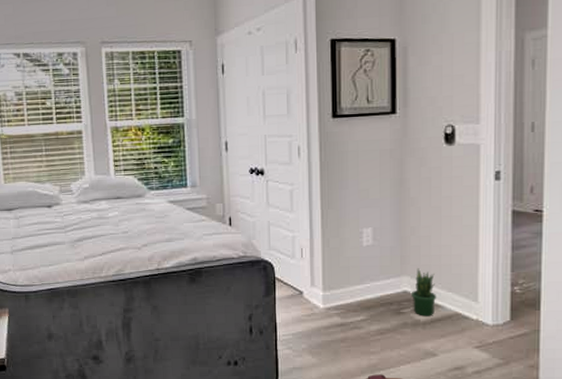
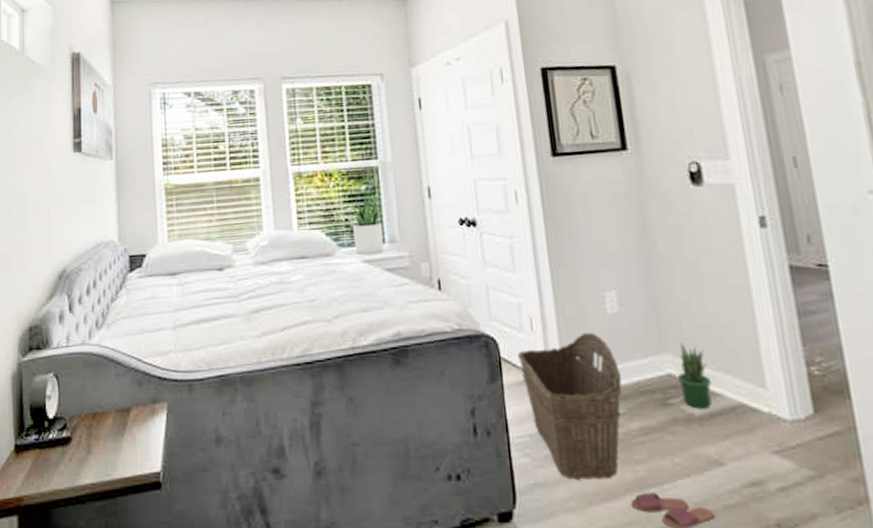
planter: none [160,147,187,197] -> present [352,194,384,256]
wicker basket: none [288,259,368,365] -> present [517,332,623,480]

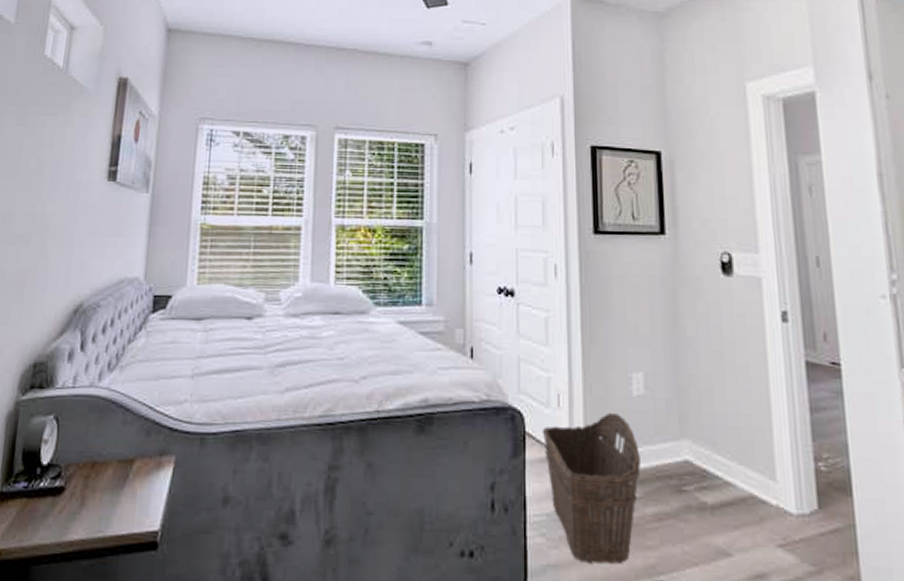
planter: present [352,194,384,256] -> none [391,255,422,317]
planter: present [678,343,712,409] -> none [695,430,726,498]

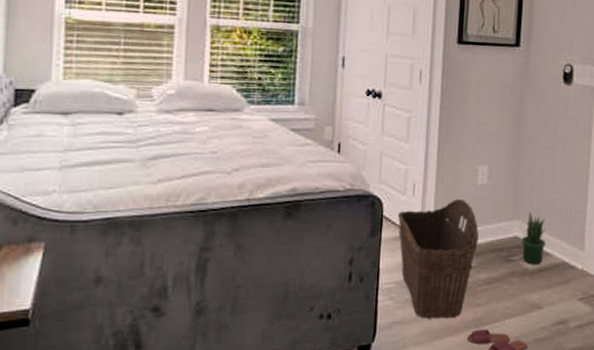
planter: none [695,430,726,498] -> present [522,212,546,265]

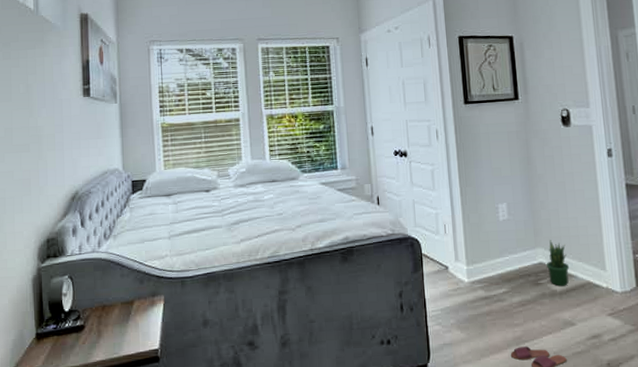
wicker basket: present [397,198,479,319] -> none [434,233,508,340]

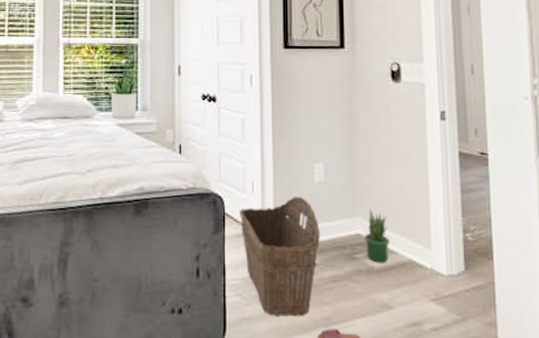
planter: none [312,132,337,179] -> present [111,68,138,120]
wicker basket: none [434,233,508,340] -> present [239,196,320,317]

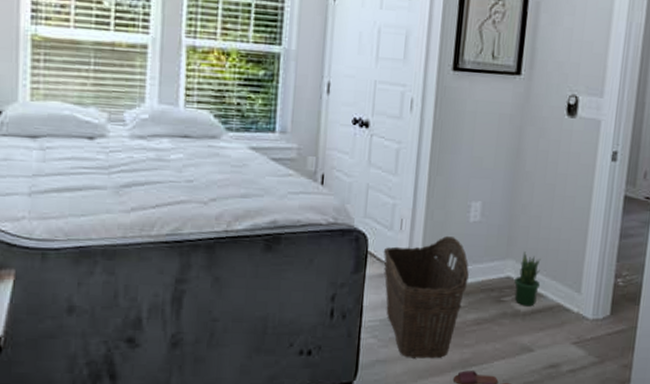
planter: present [111,68,138,120] -> none [243,82,277,143]

